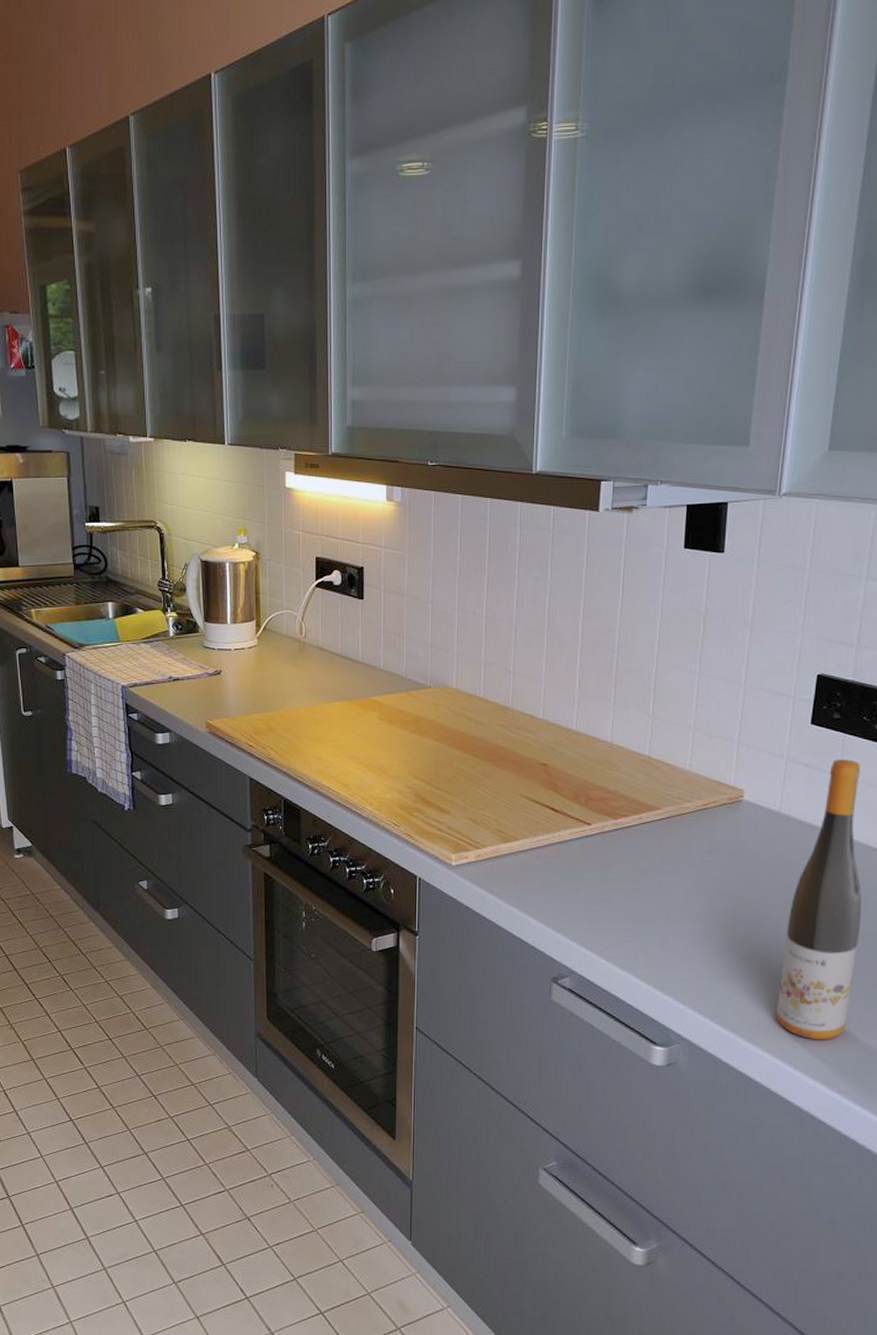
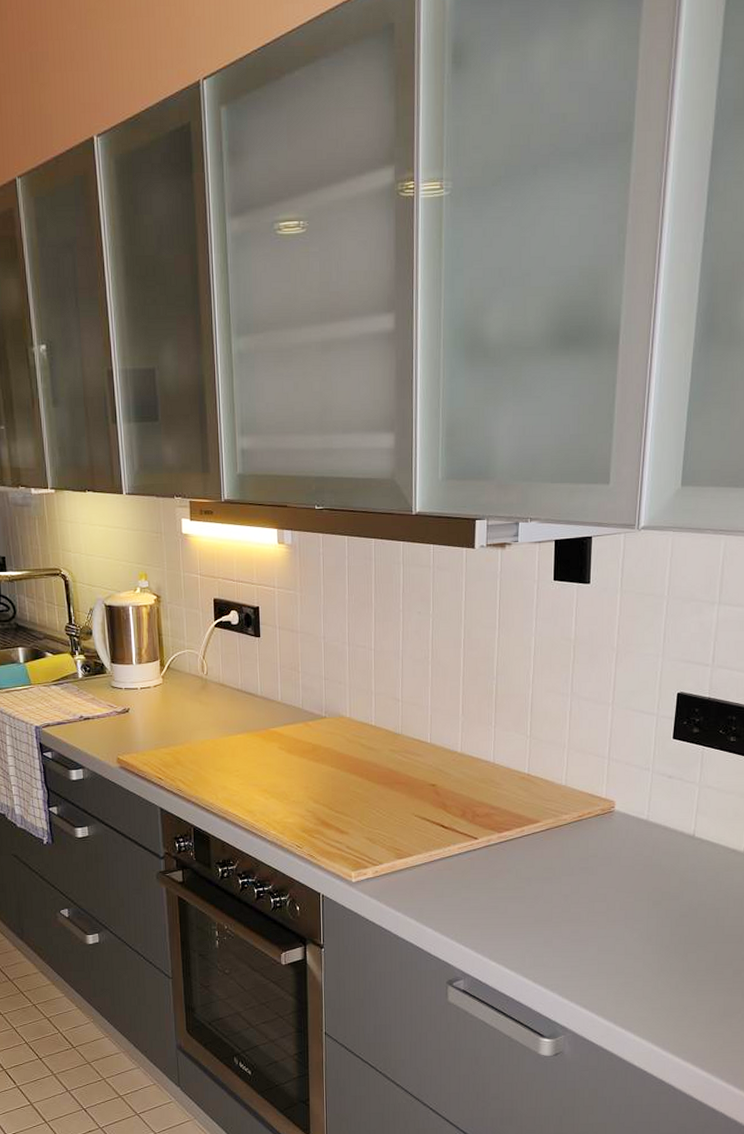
wine bottle: present [776,759,862,1040] -> none [650,770,723,1025]

